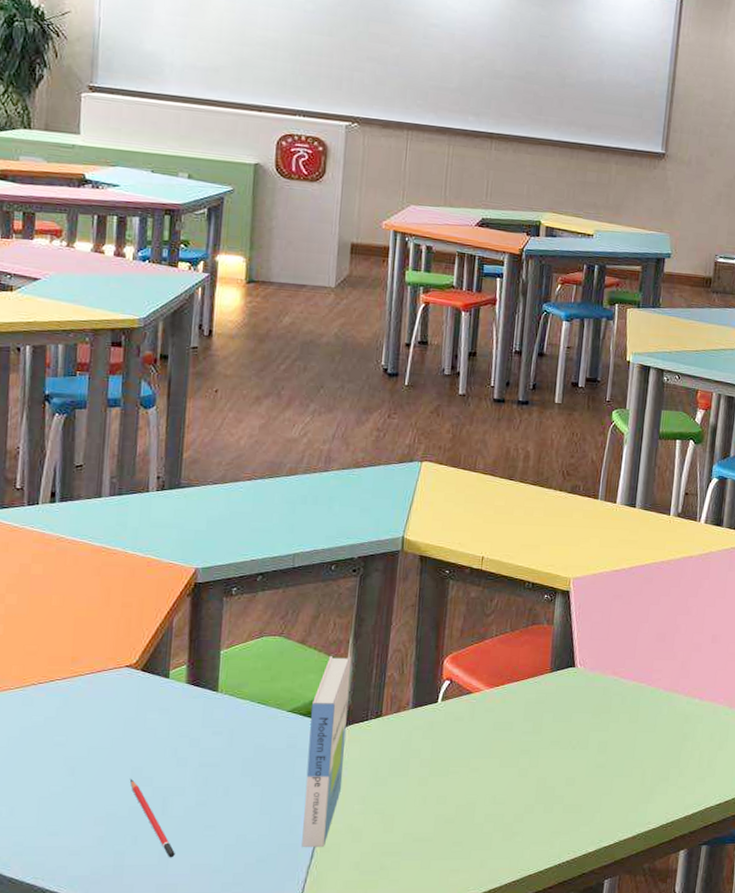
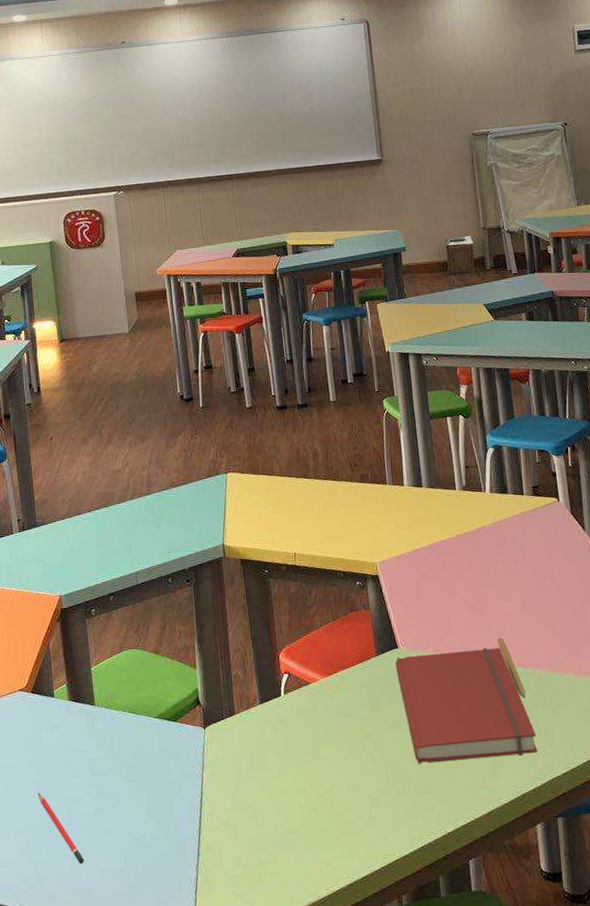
book: present [301,655,352,847] -> none [173,660,213,846]
book: none [568,676,698,784] -> present [395,647,538,764]
pencil: none [679,669,697,729] -> present [497,638,526,698]

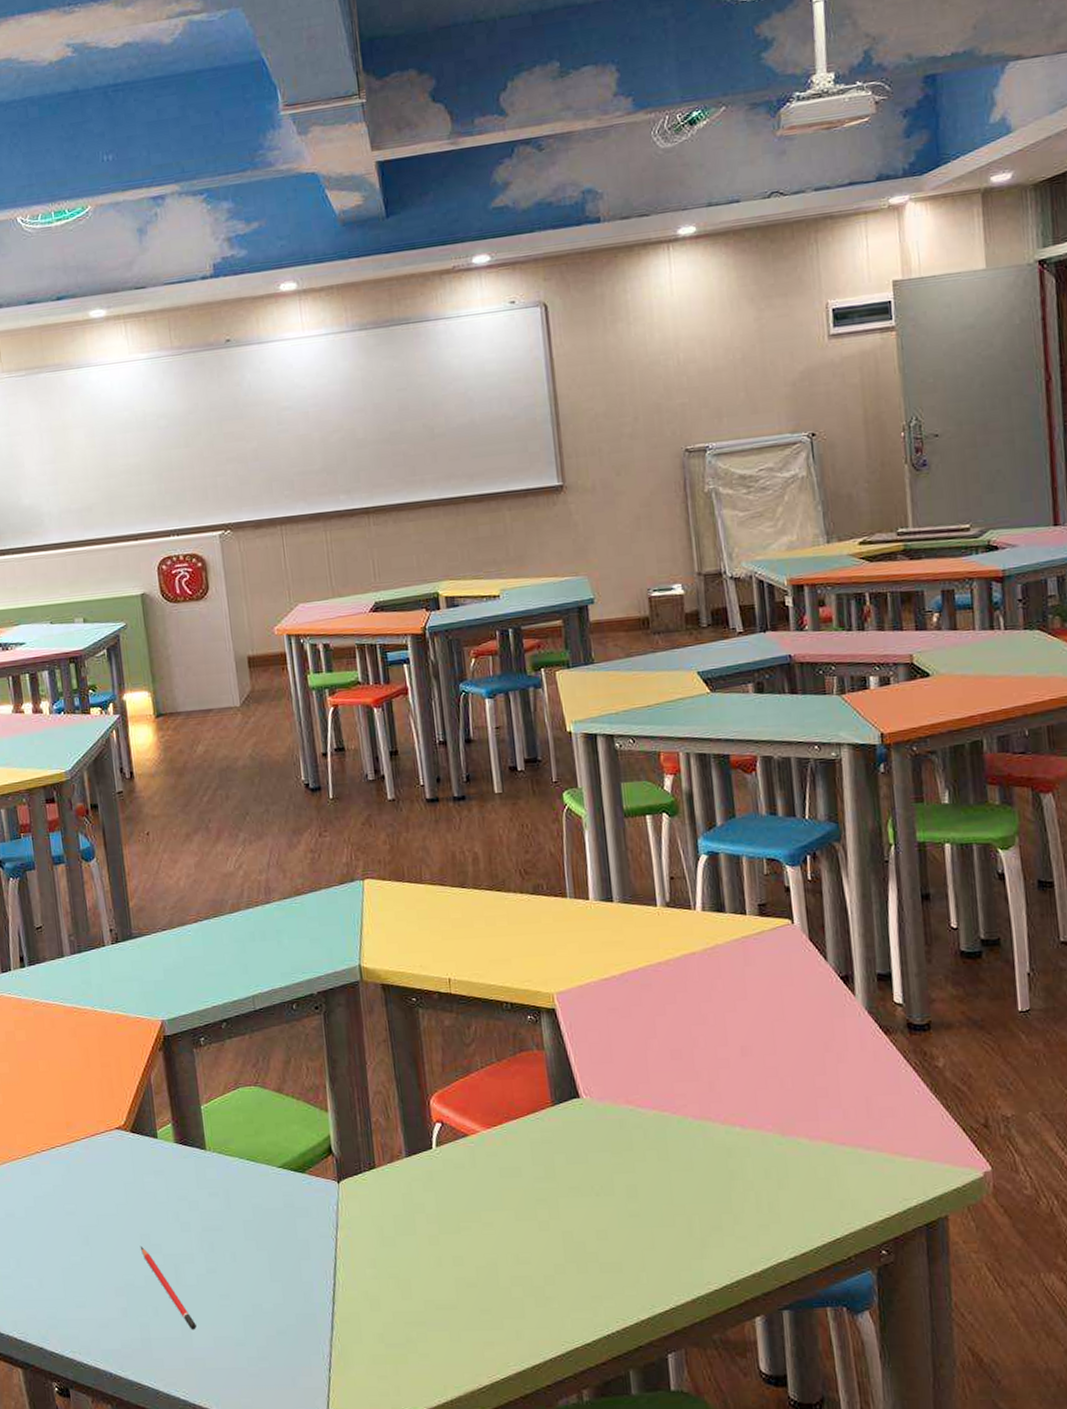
book: present [395,647,538,764] -> none [575,1101,758,1238]
pencil: present [497,638,526,698] -> none [708,1091,744,1165]

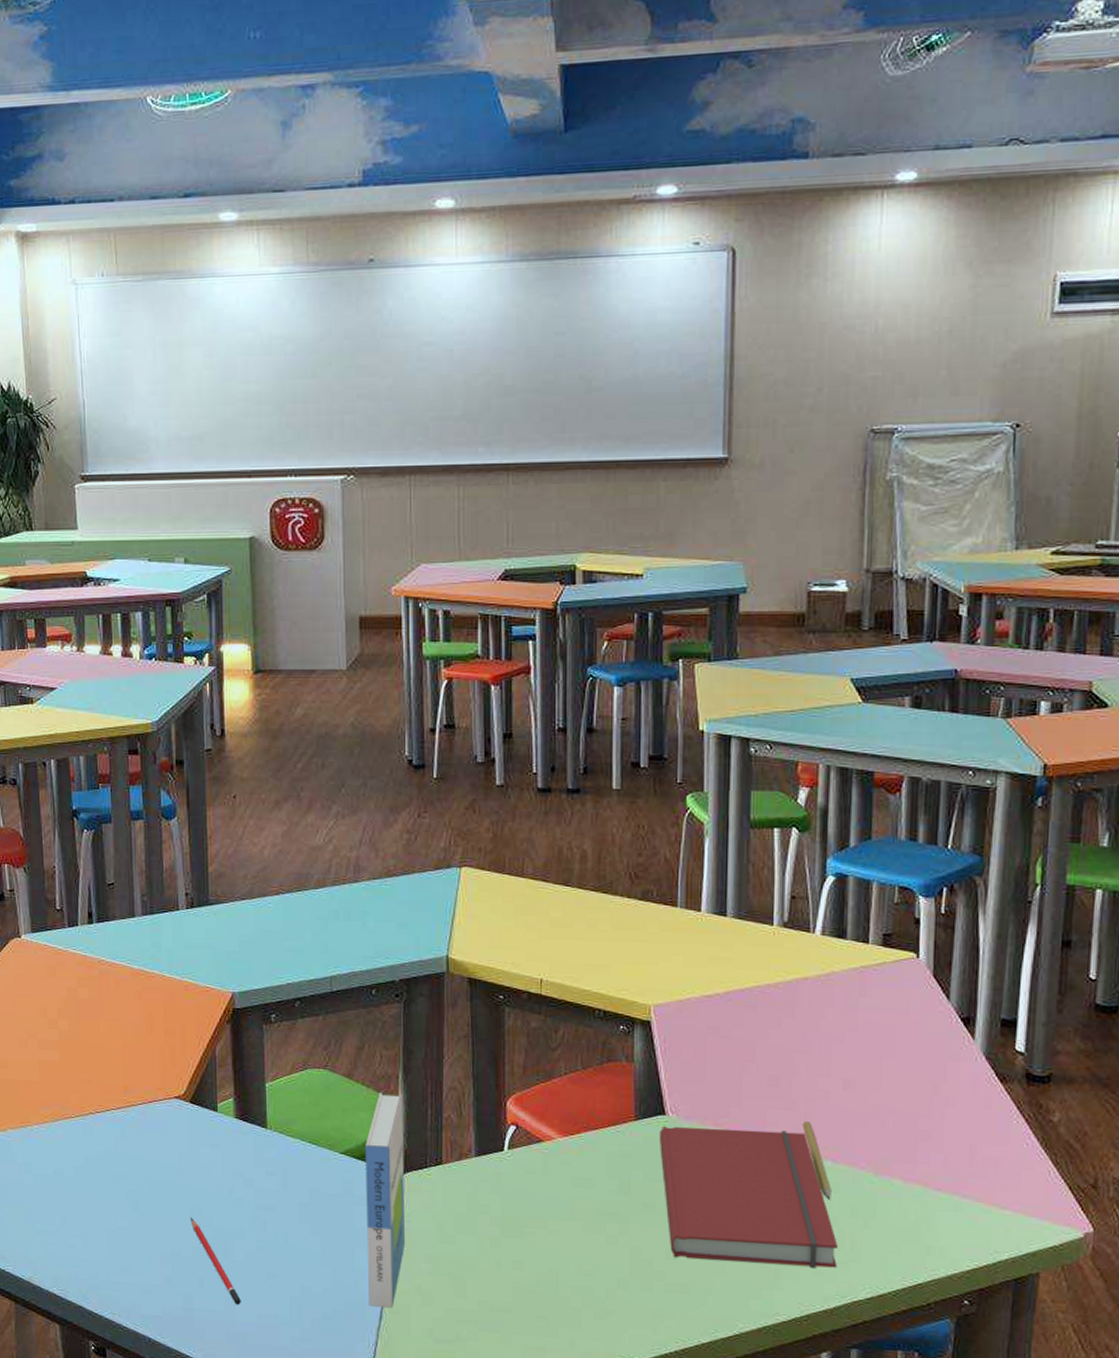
book: none [300,1102,349,1317] -> present [364,1091,406,1308]
book: none [575,1101,758,1238] -> present [658,1126,837,1268]
pencil: none [708,1091,744,1165] -> present [802,1122,832,1200]

